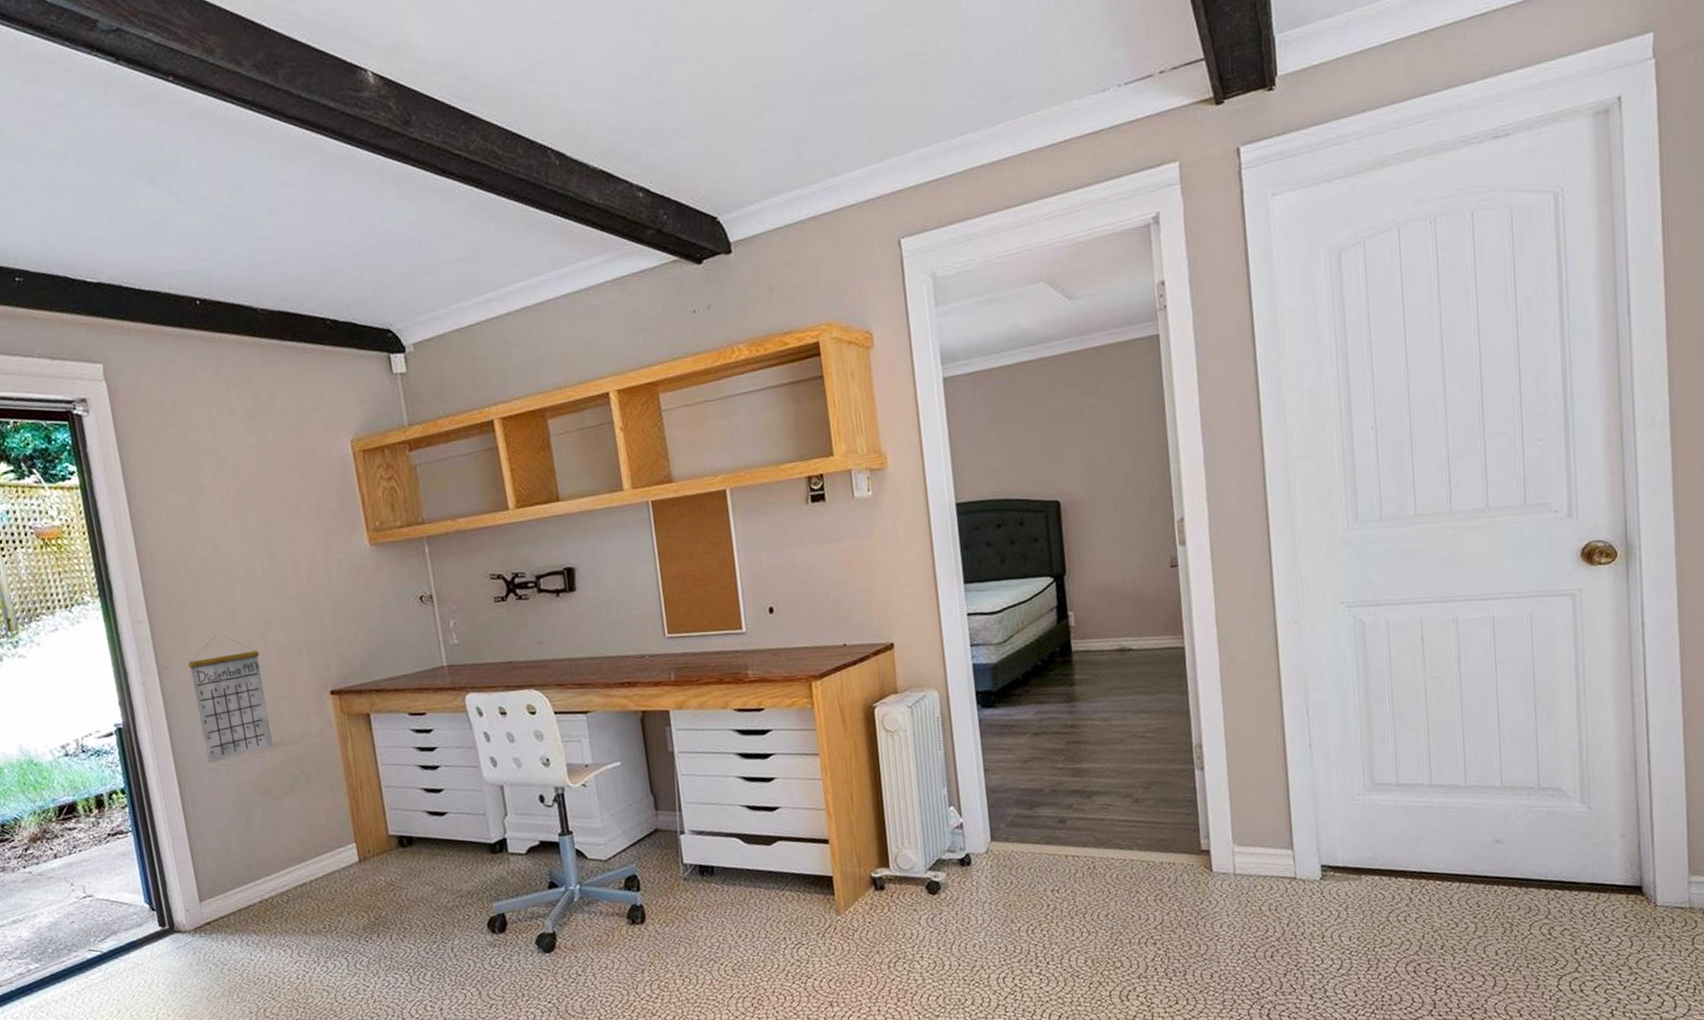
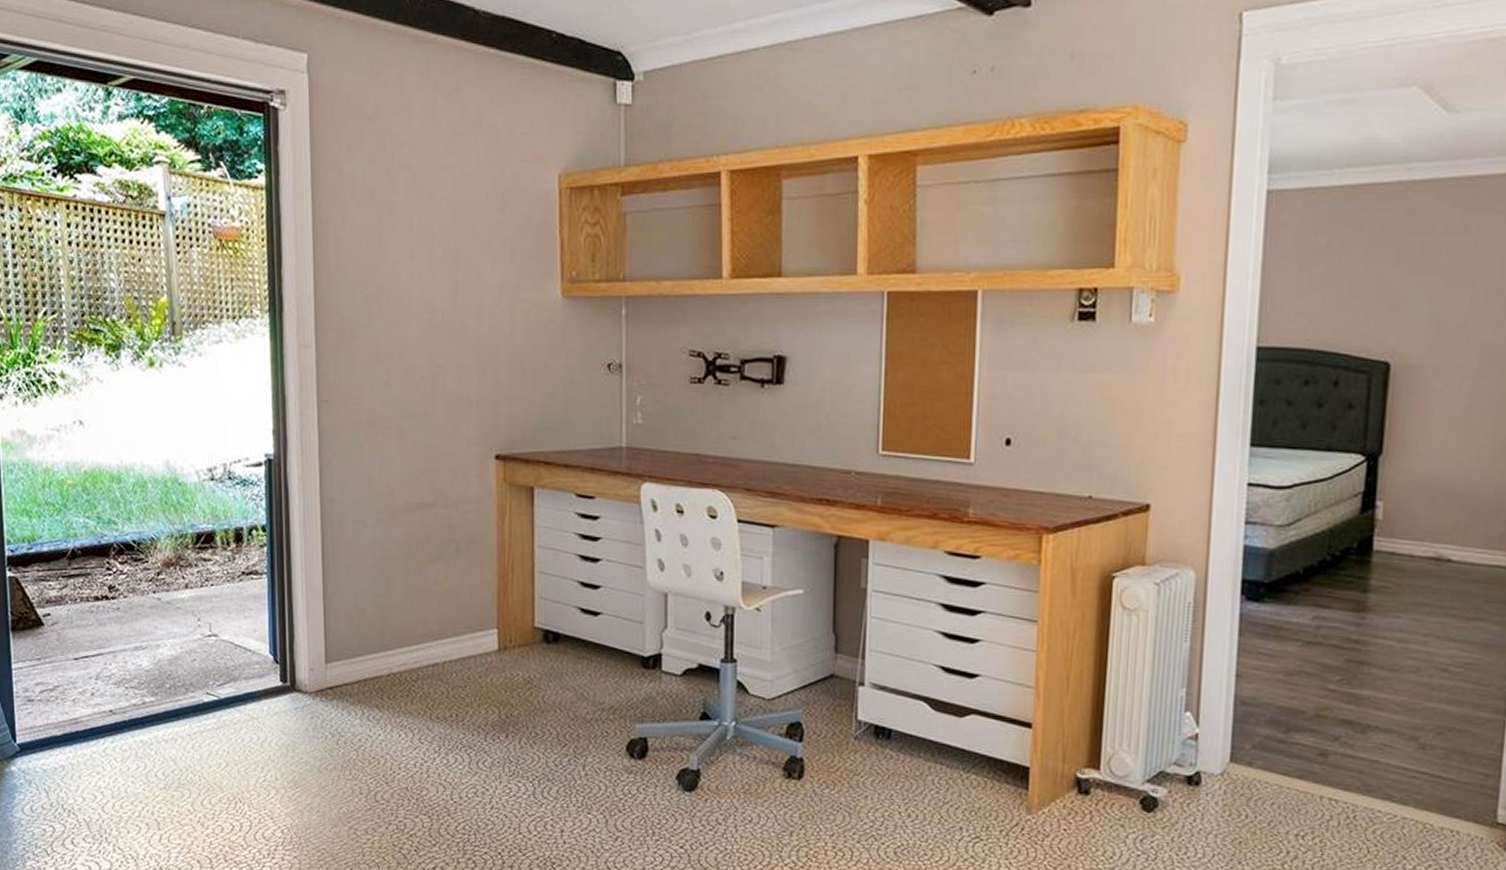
calendar: present [188,634,274,764] -> none [350,372,427,514]

